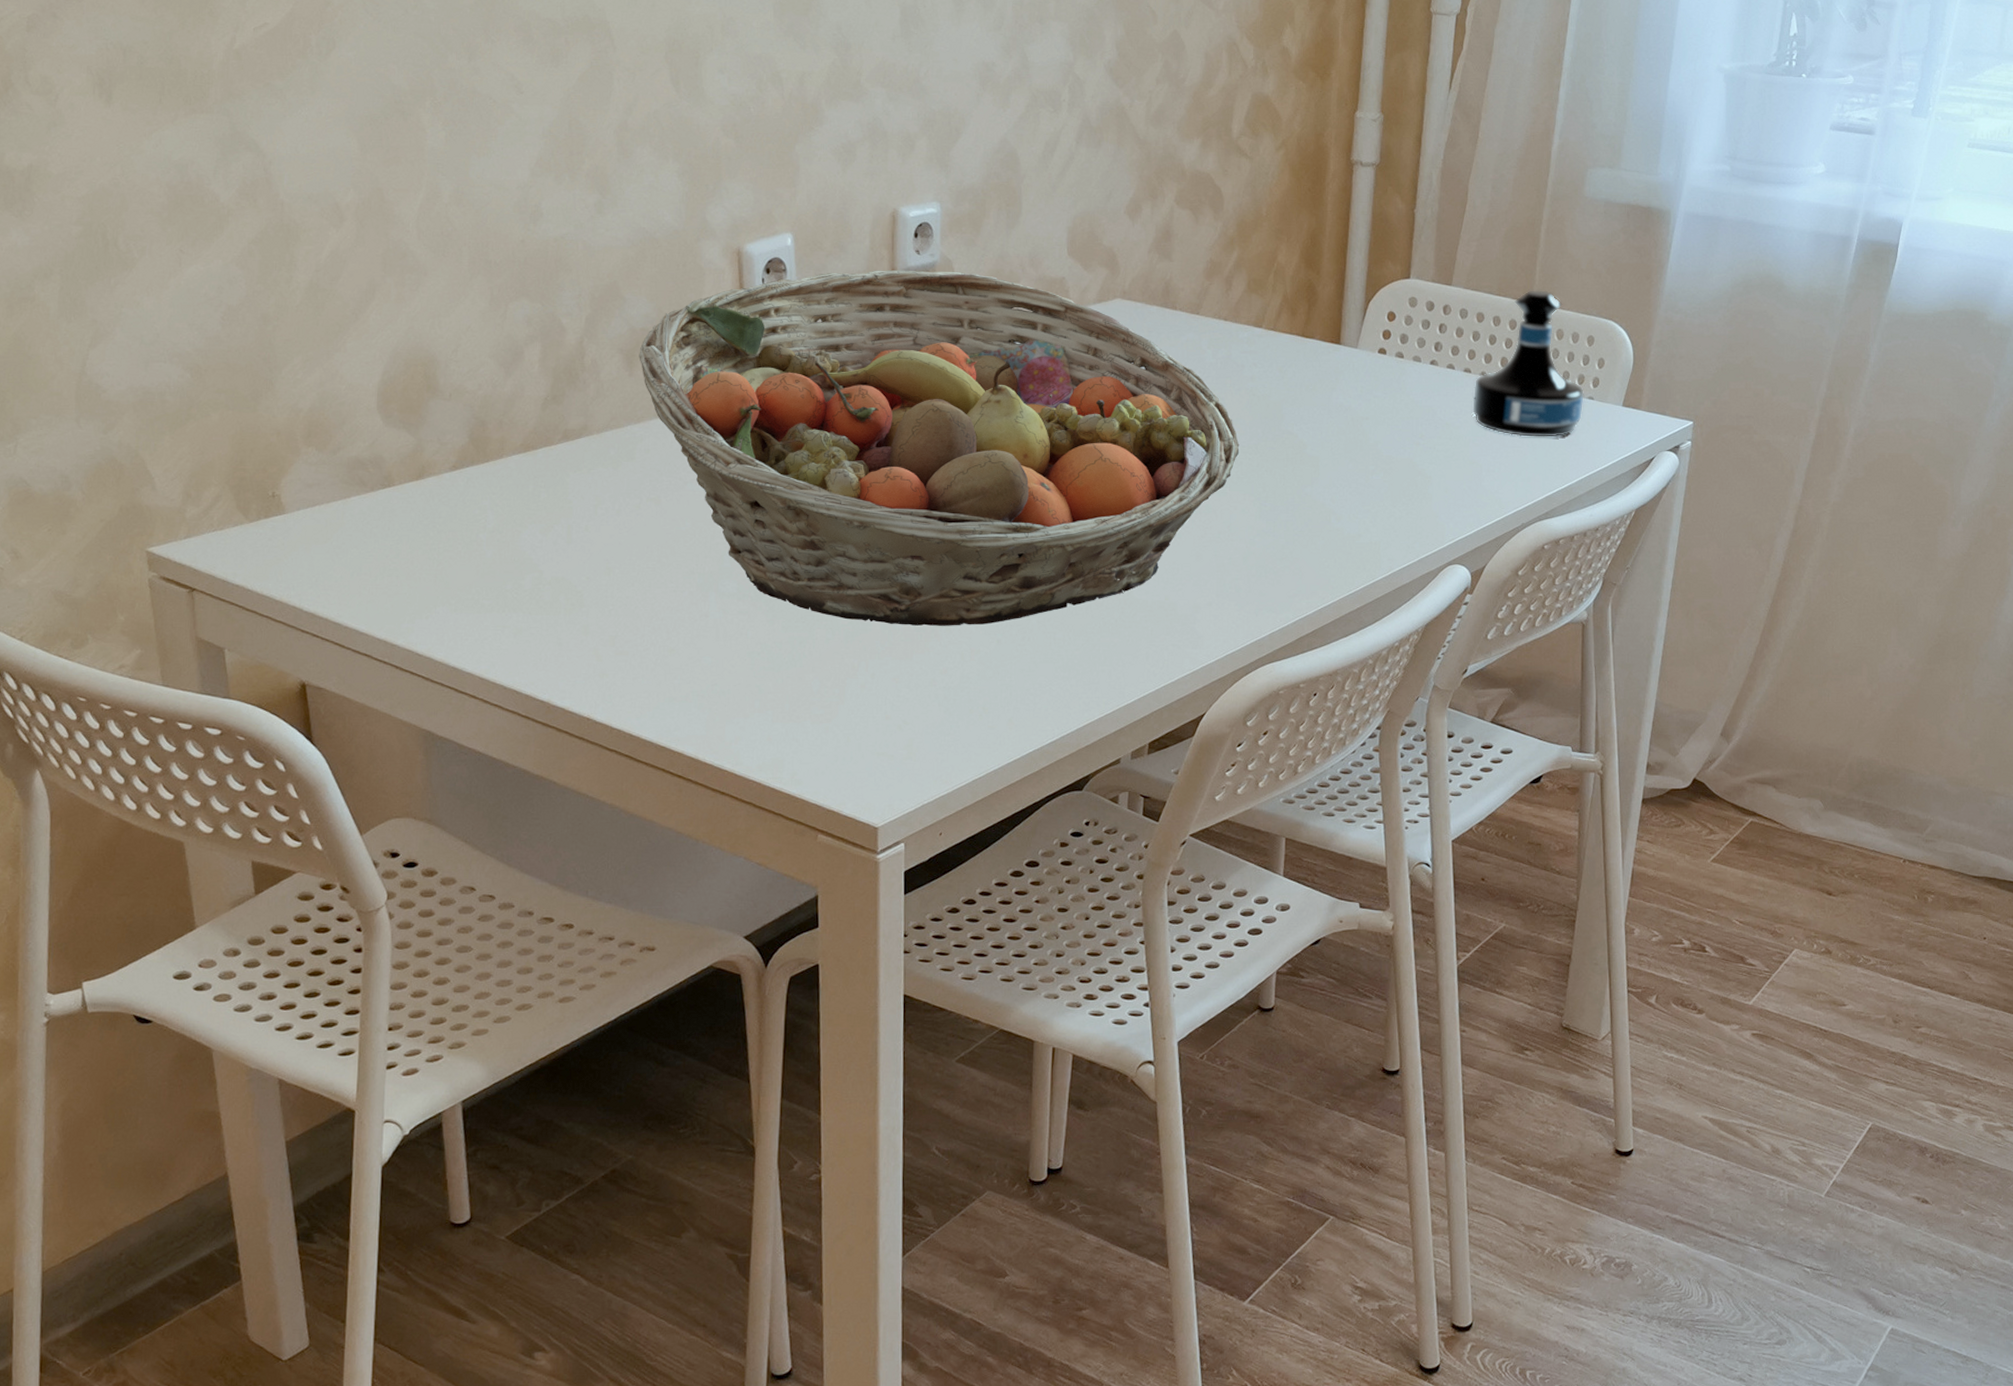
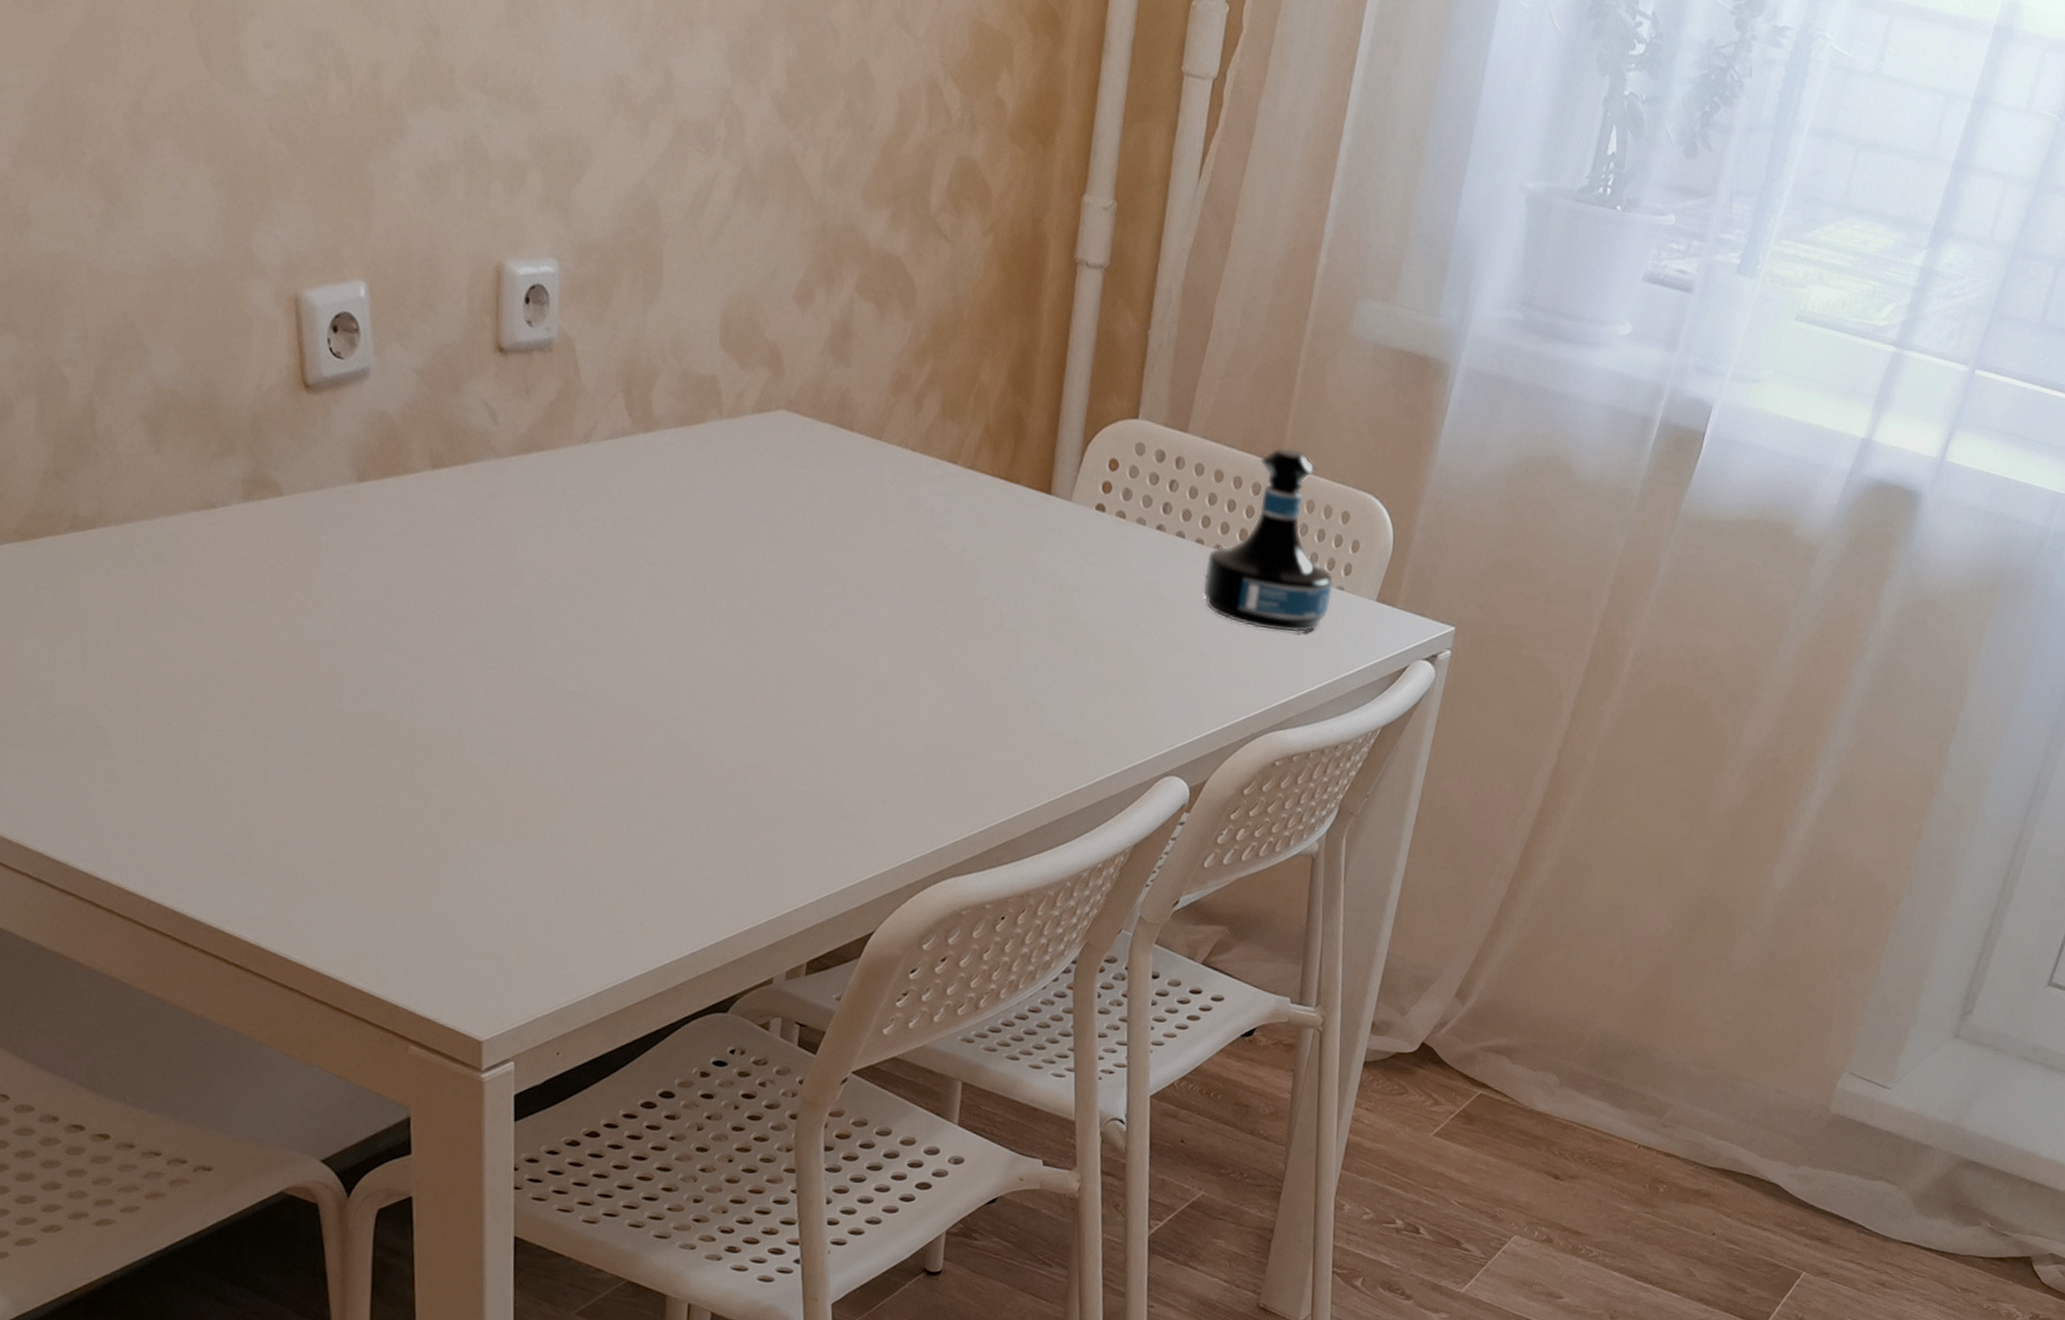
fruit basket: present [639,269,1240,626] -> none [168,339,926,807]

